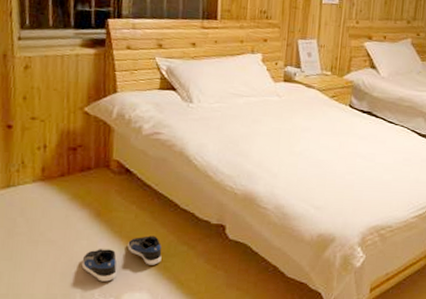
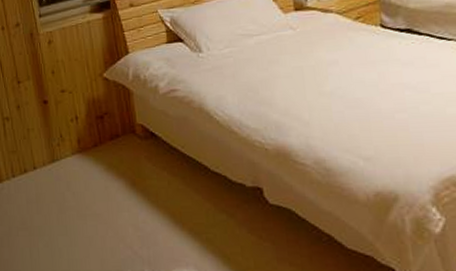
shoe: present [81,236,162,282] -> none [127,204,202,257]

